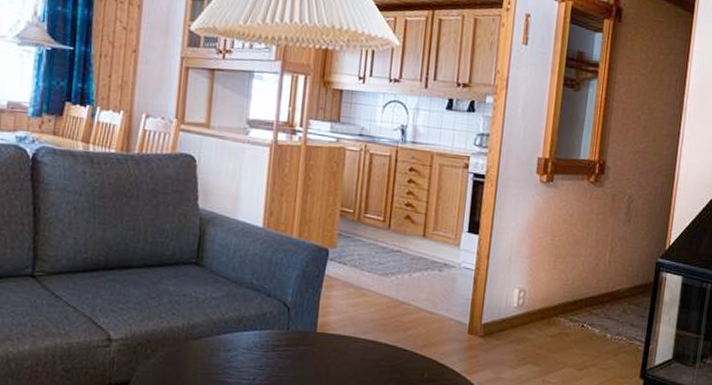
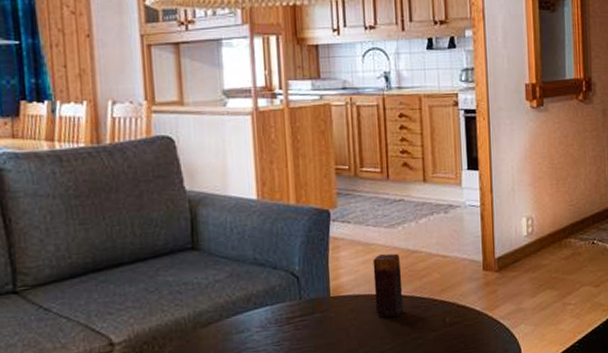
candle: none [357,299,389,364] -> present [373,253,404,318]

